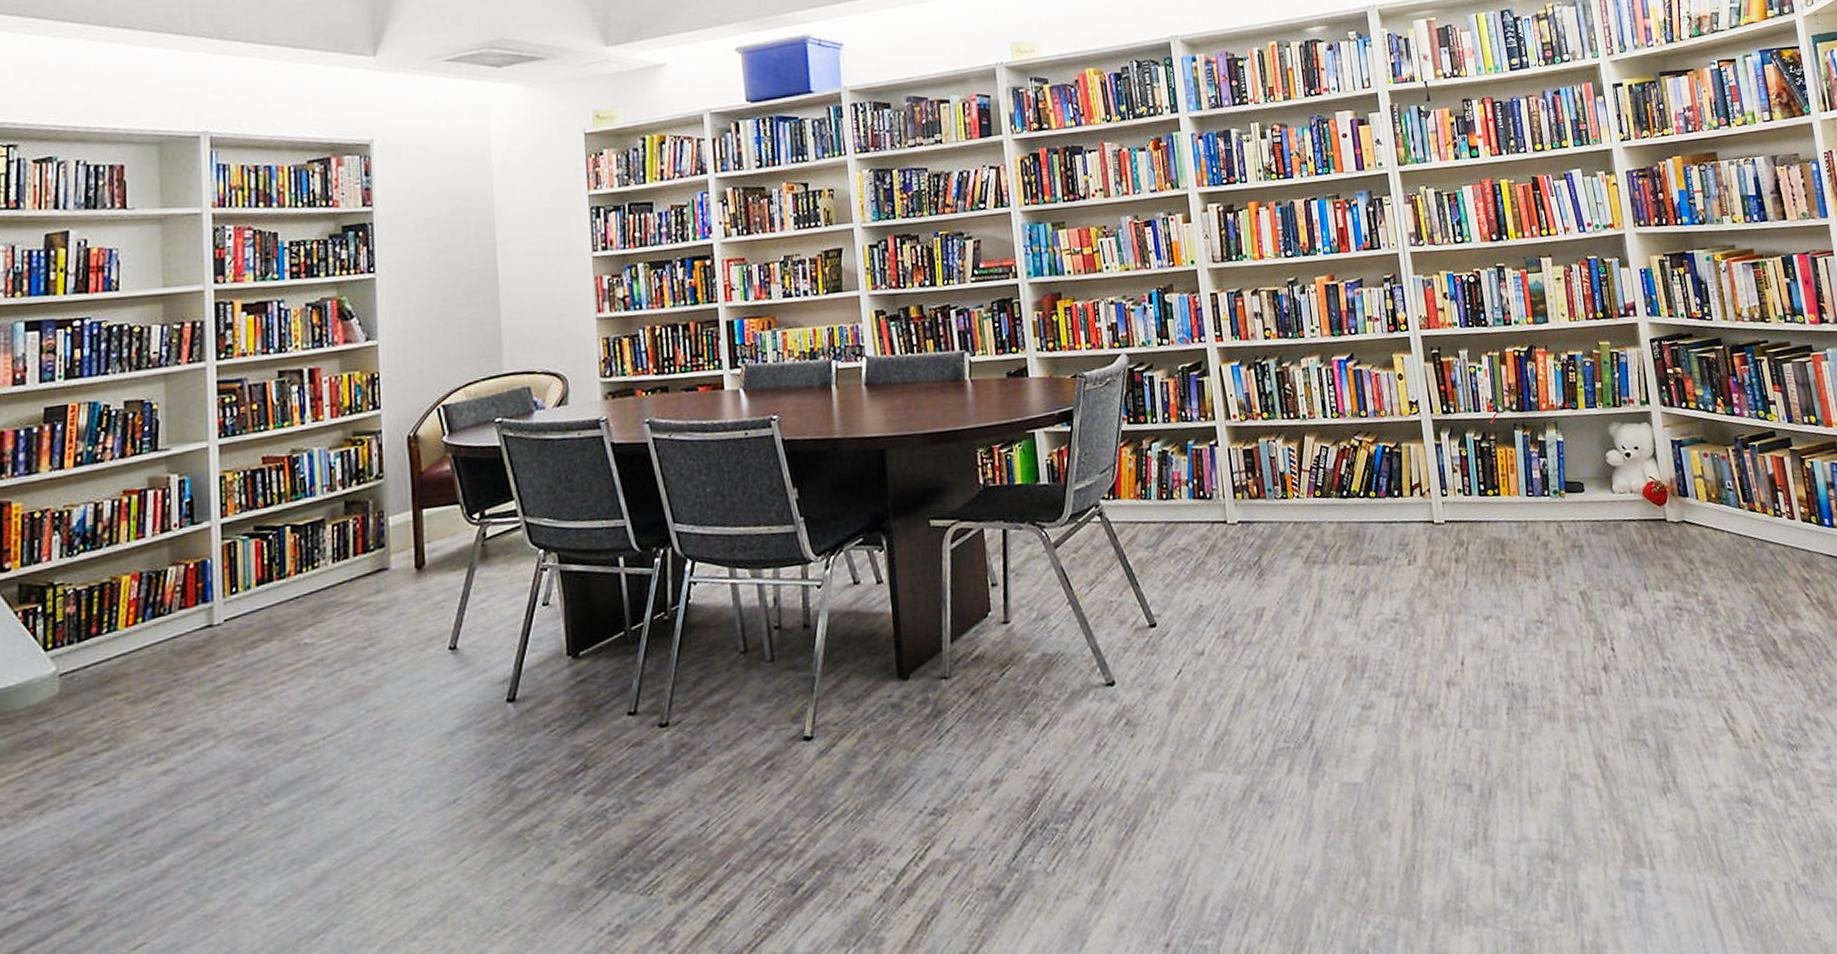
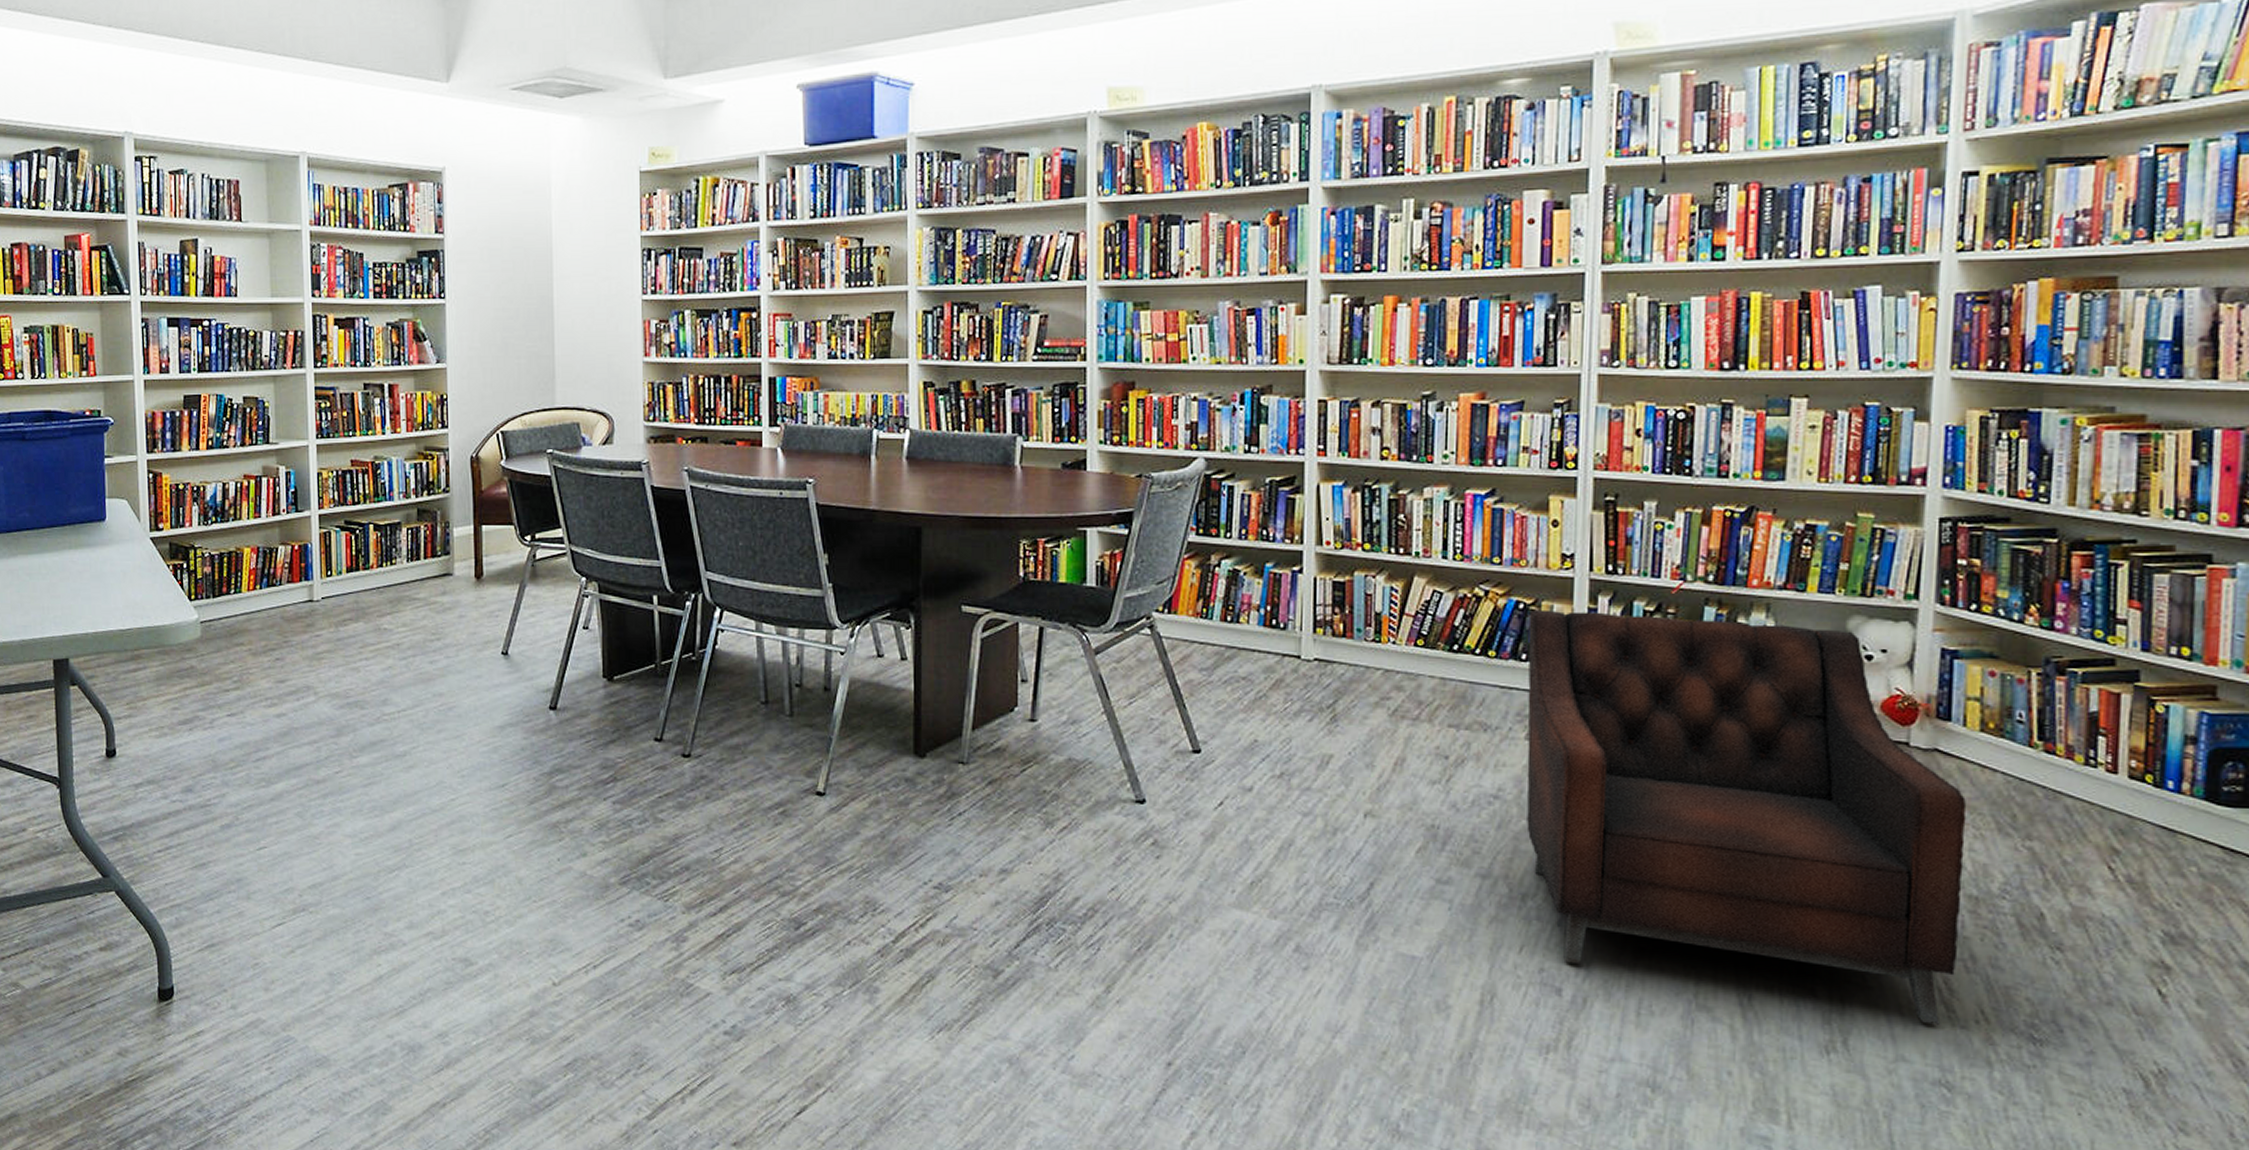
armchair: none [1394,436,1732,760] -> present [1526,609,1967,1025]

